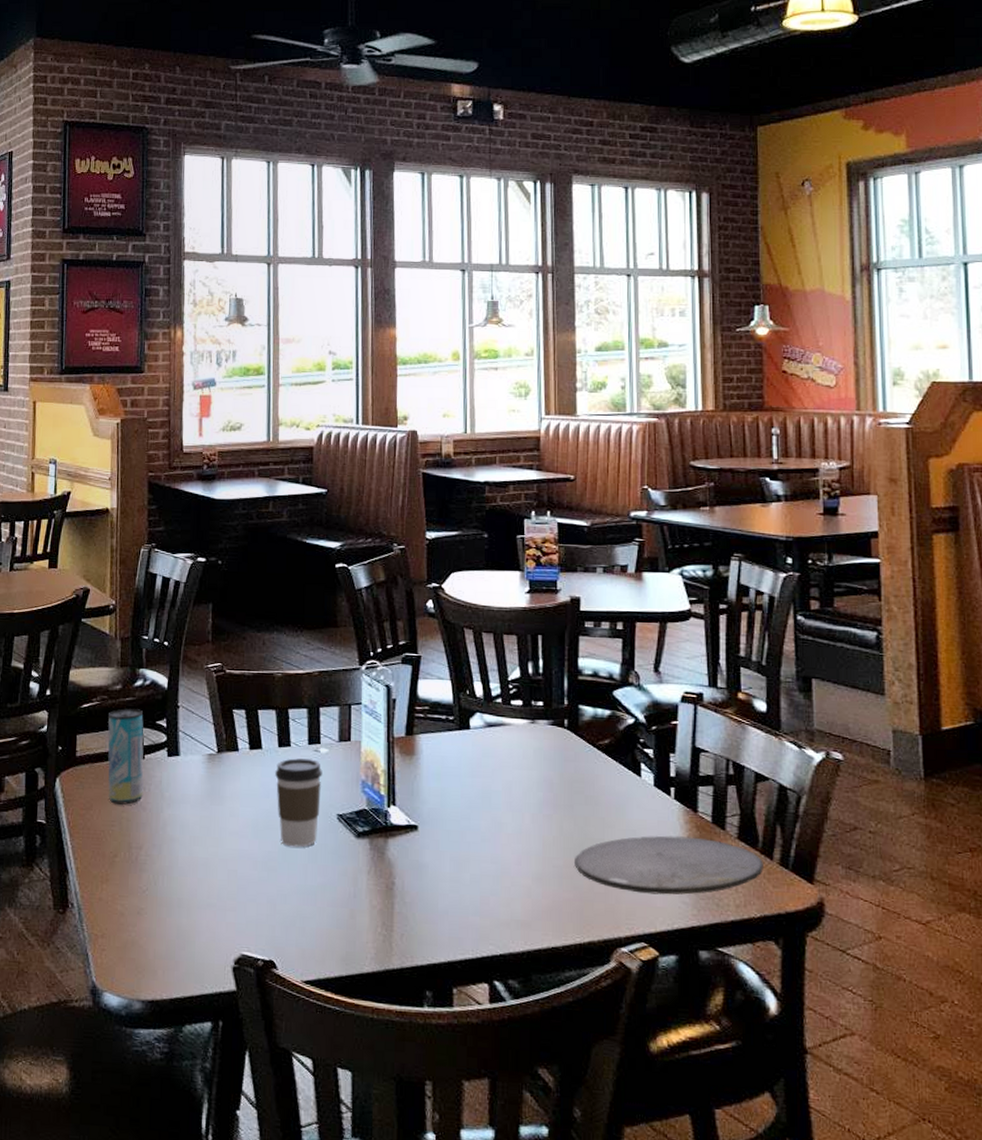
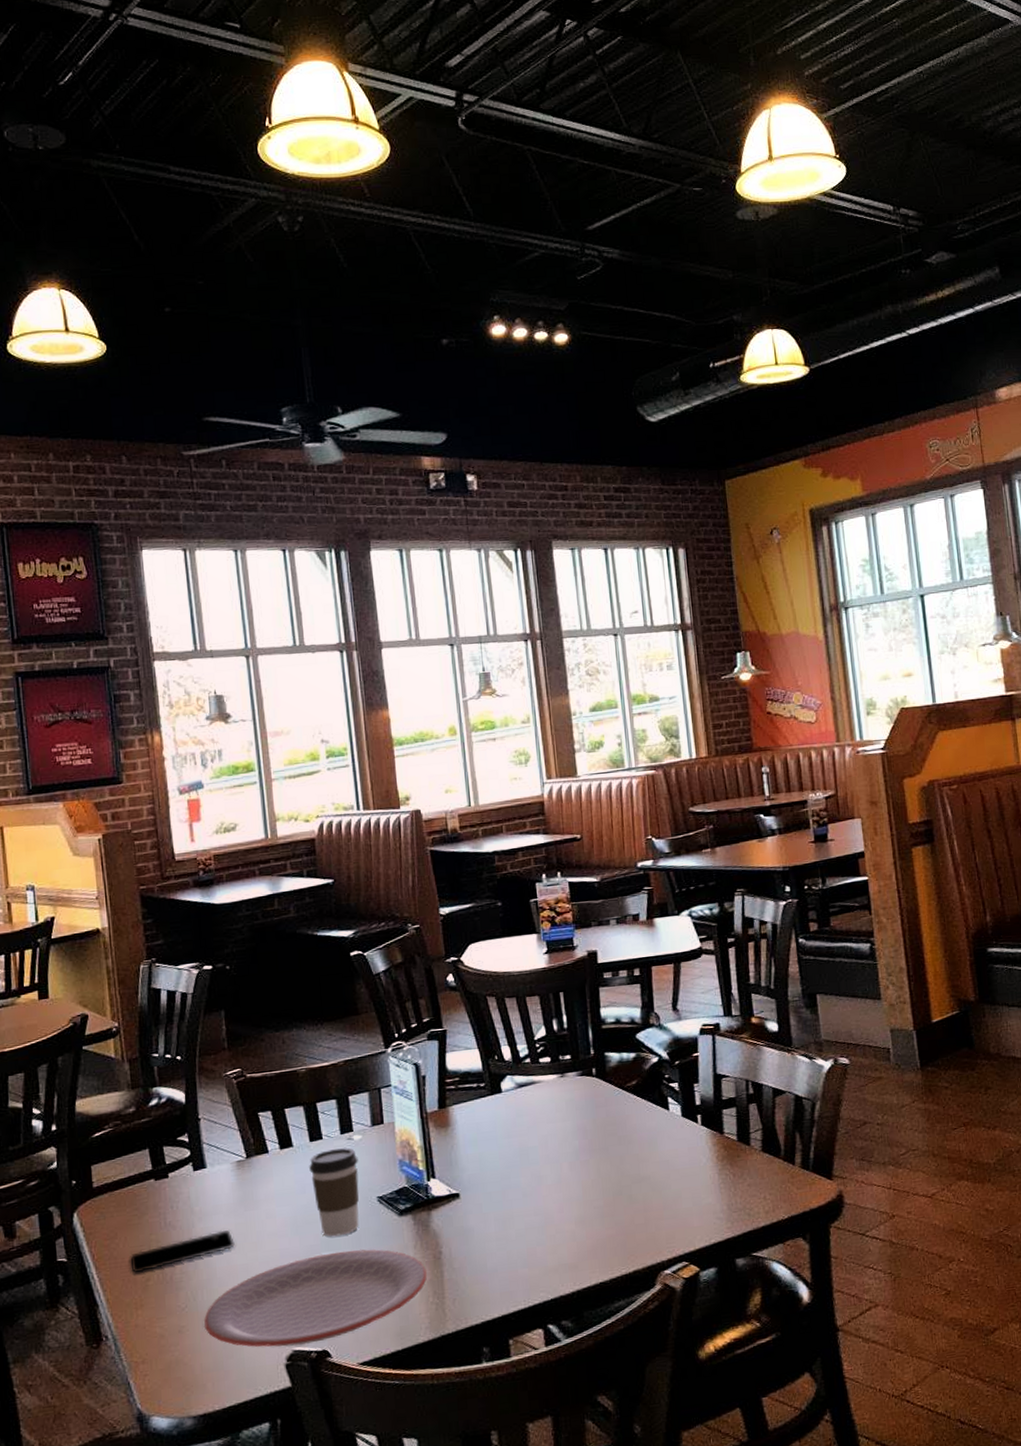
smartphone: none [101,820,198,848] -> present [130,1230,235,1272]
beverage can: present [107,707,144,805] -> none [123,1128,171,1228]
plate: none [162,862,377,951] -> present [204,1249,427,1347]
plate: present [575,835,763,895] -> none [614,1156,787,1218]

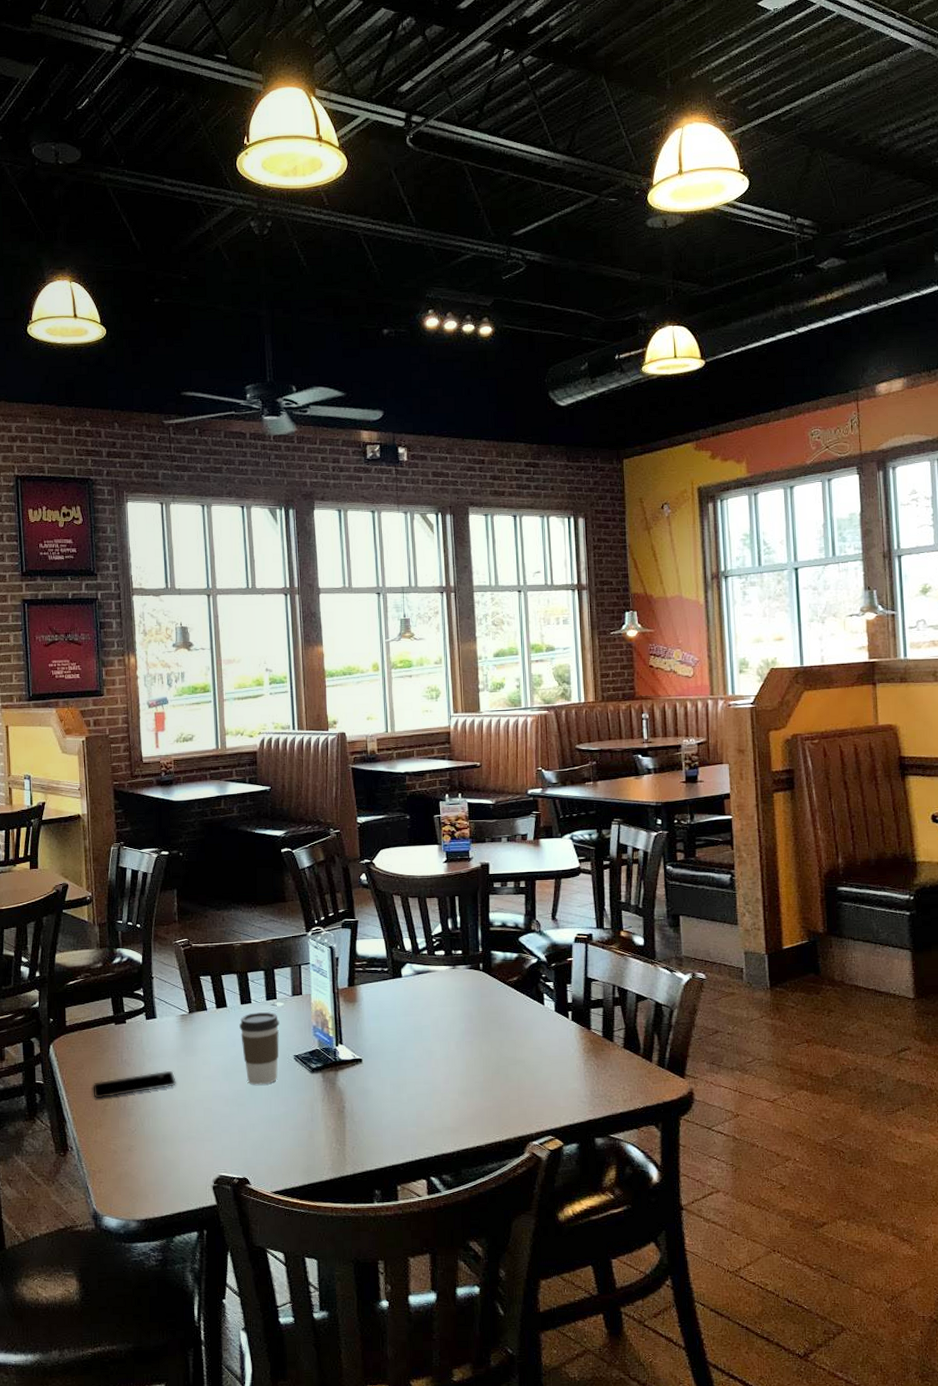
plate: present [204,1249,427,1347] -> none [149,1097,331,1171]

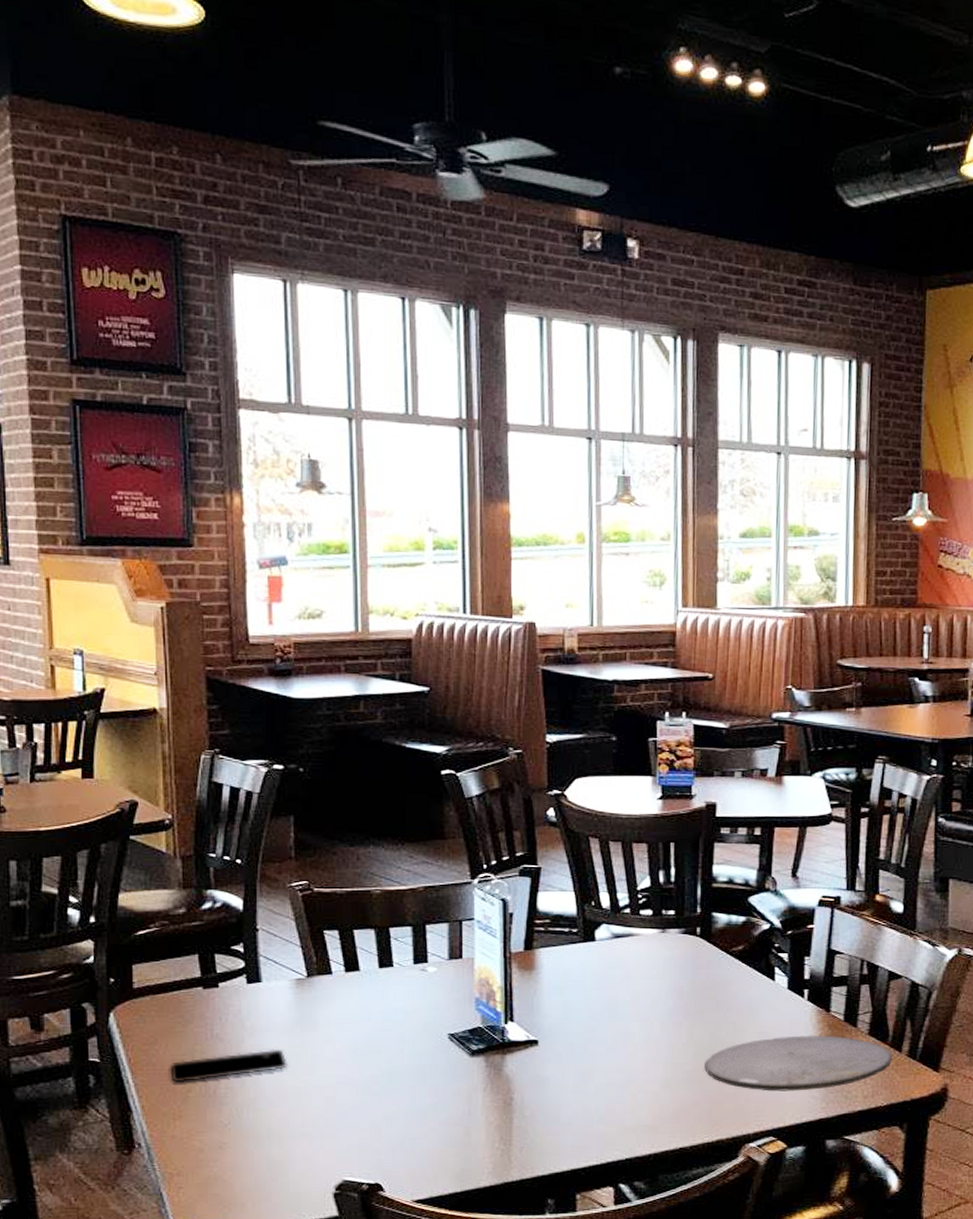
coffee cup: present [239,1012,280,1085] -> none [376,979,431,1069]
plate: none [492,1049,645,1098] -> present [704,1035,892,1091]

